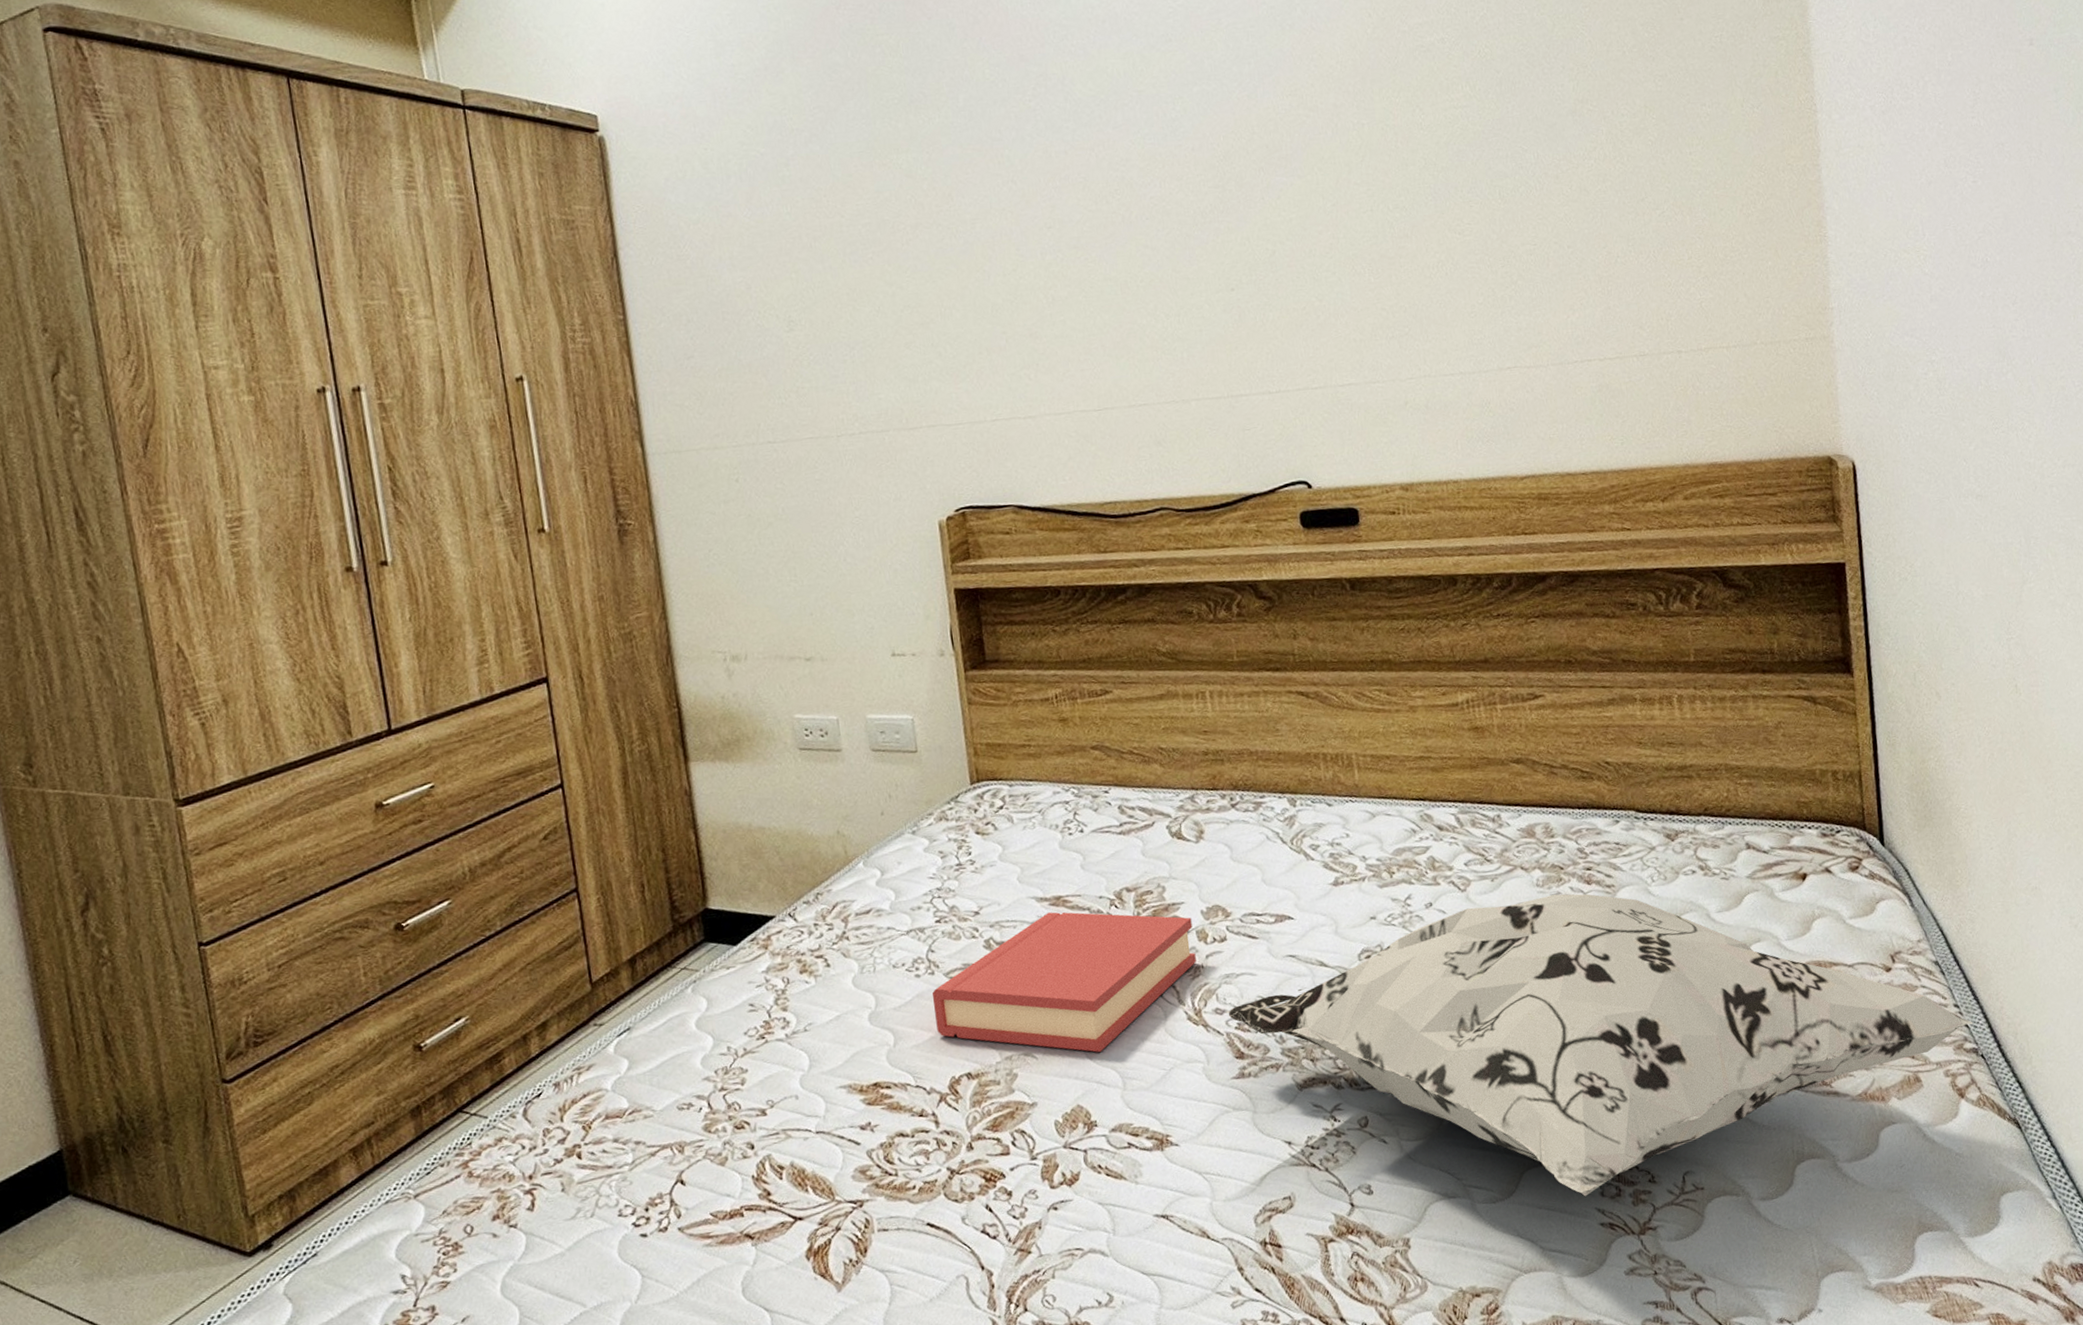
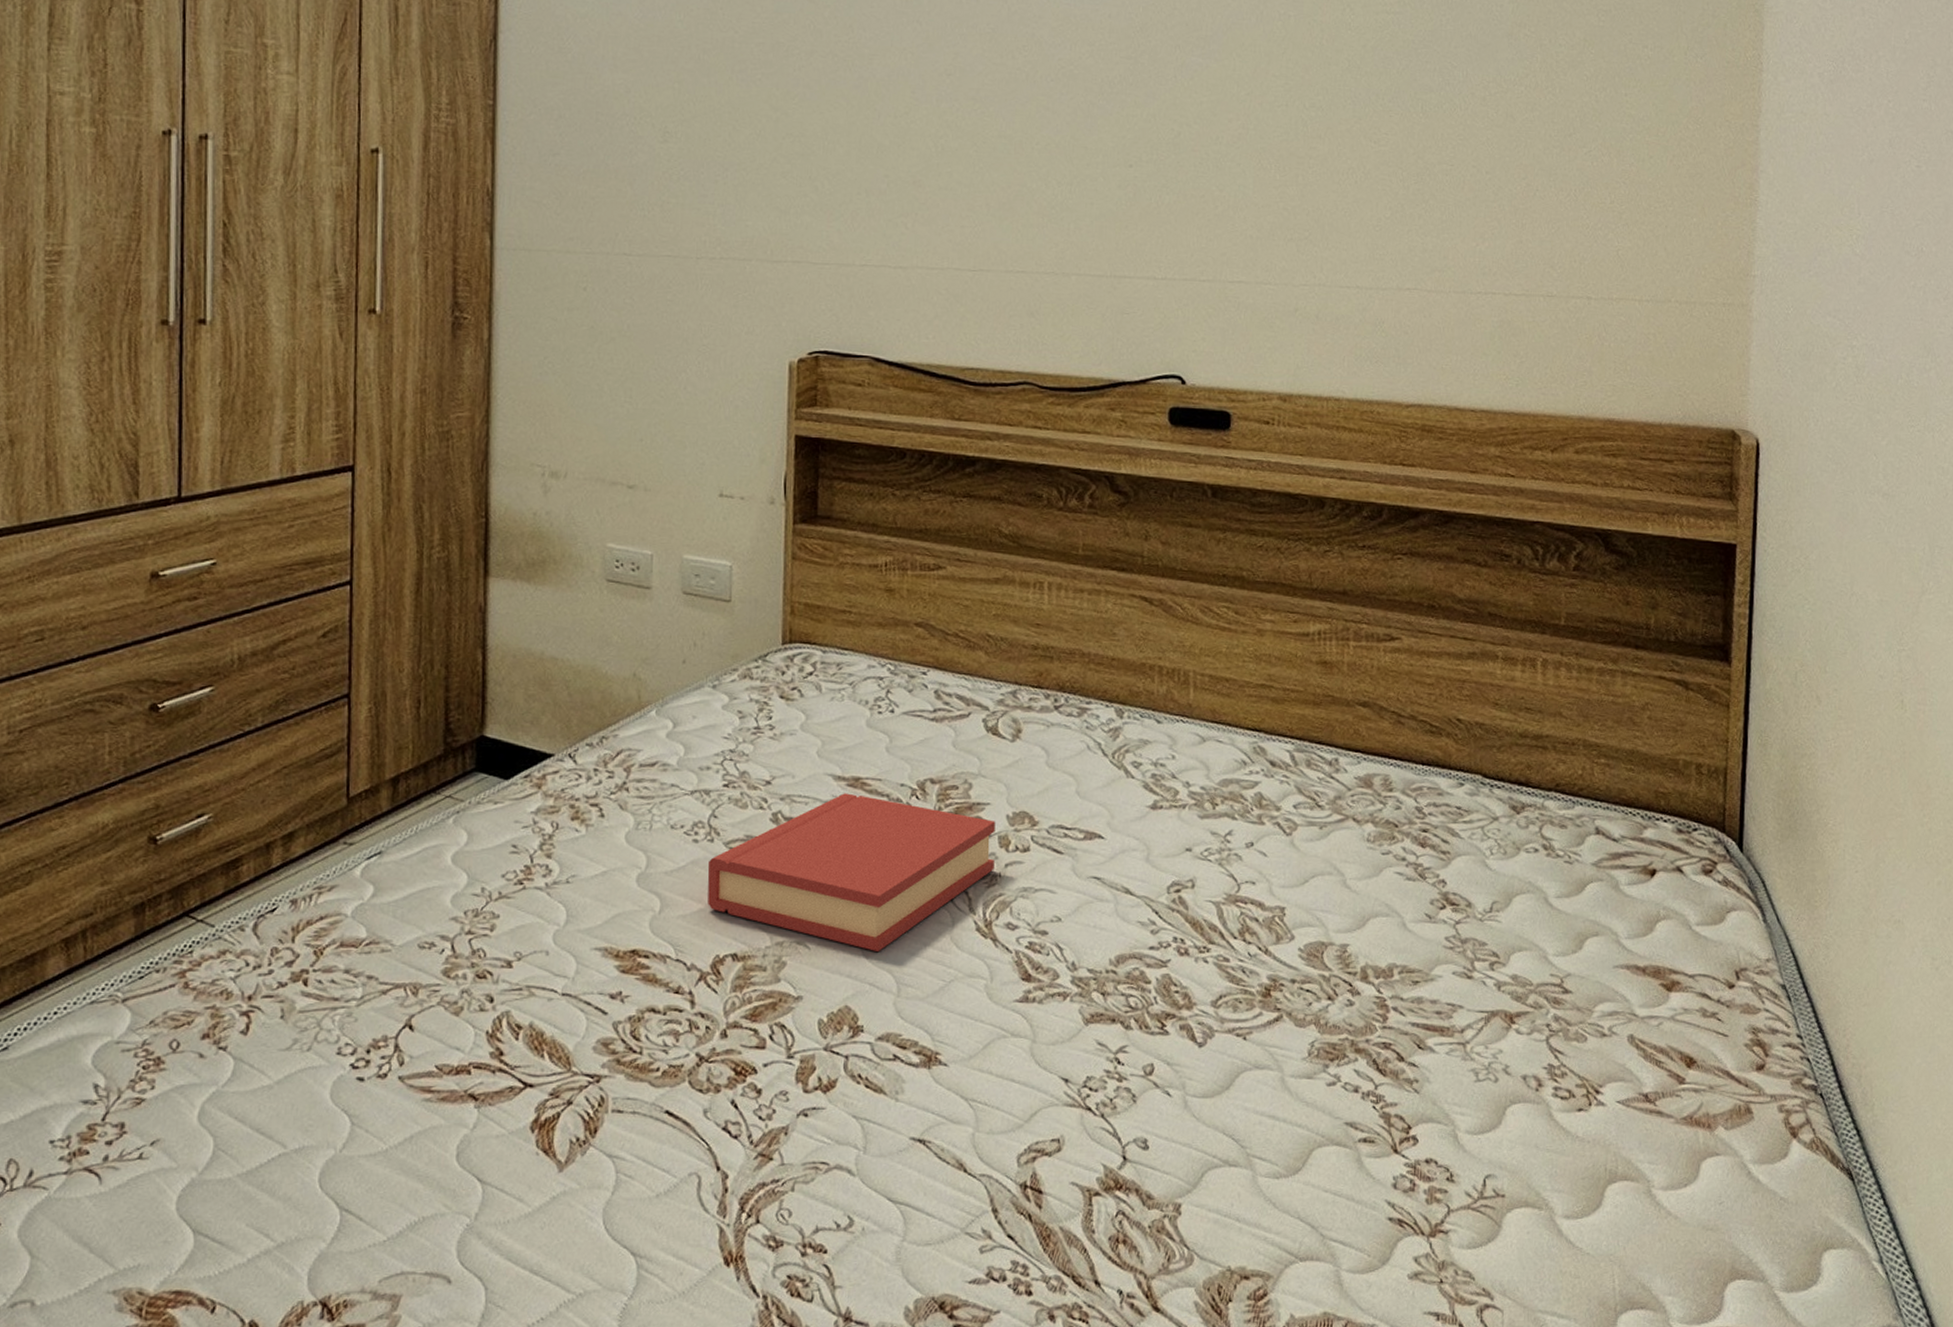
decorative pillow: present [1225,893,1973,1197] -> none [1017,853,1815,1186]

